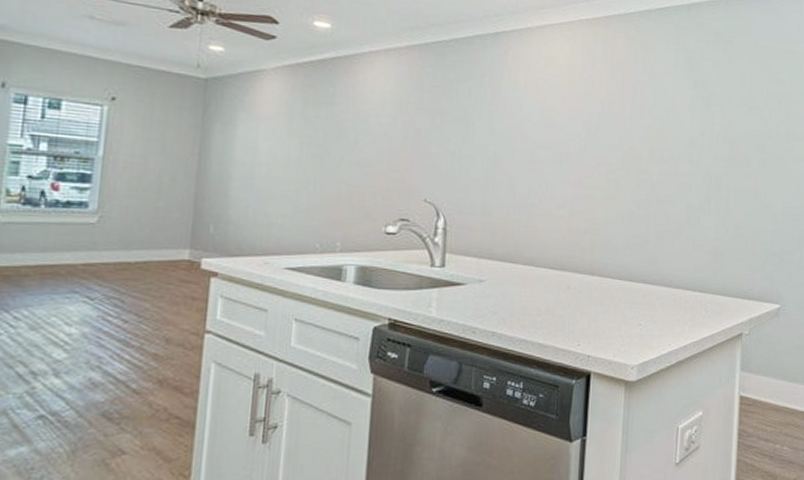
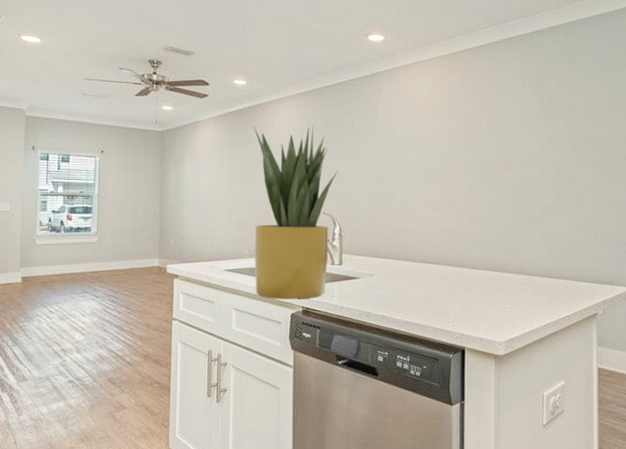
planter: none [326,81,447,309] -> present [253,125,338,299]

